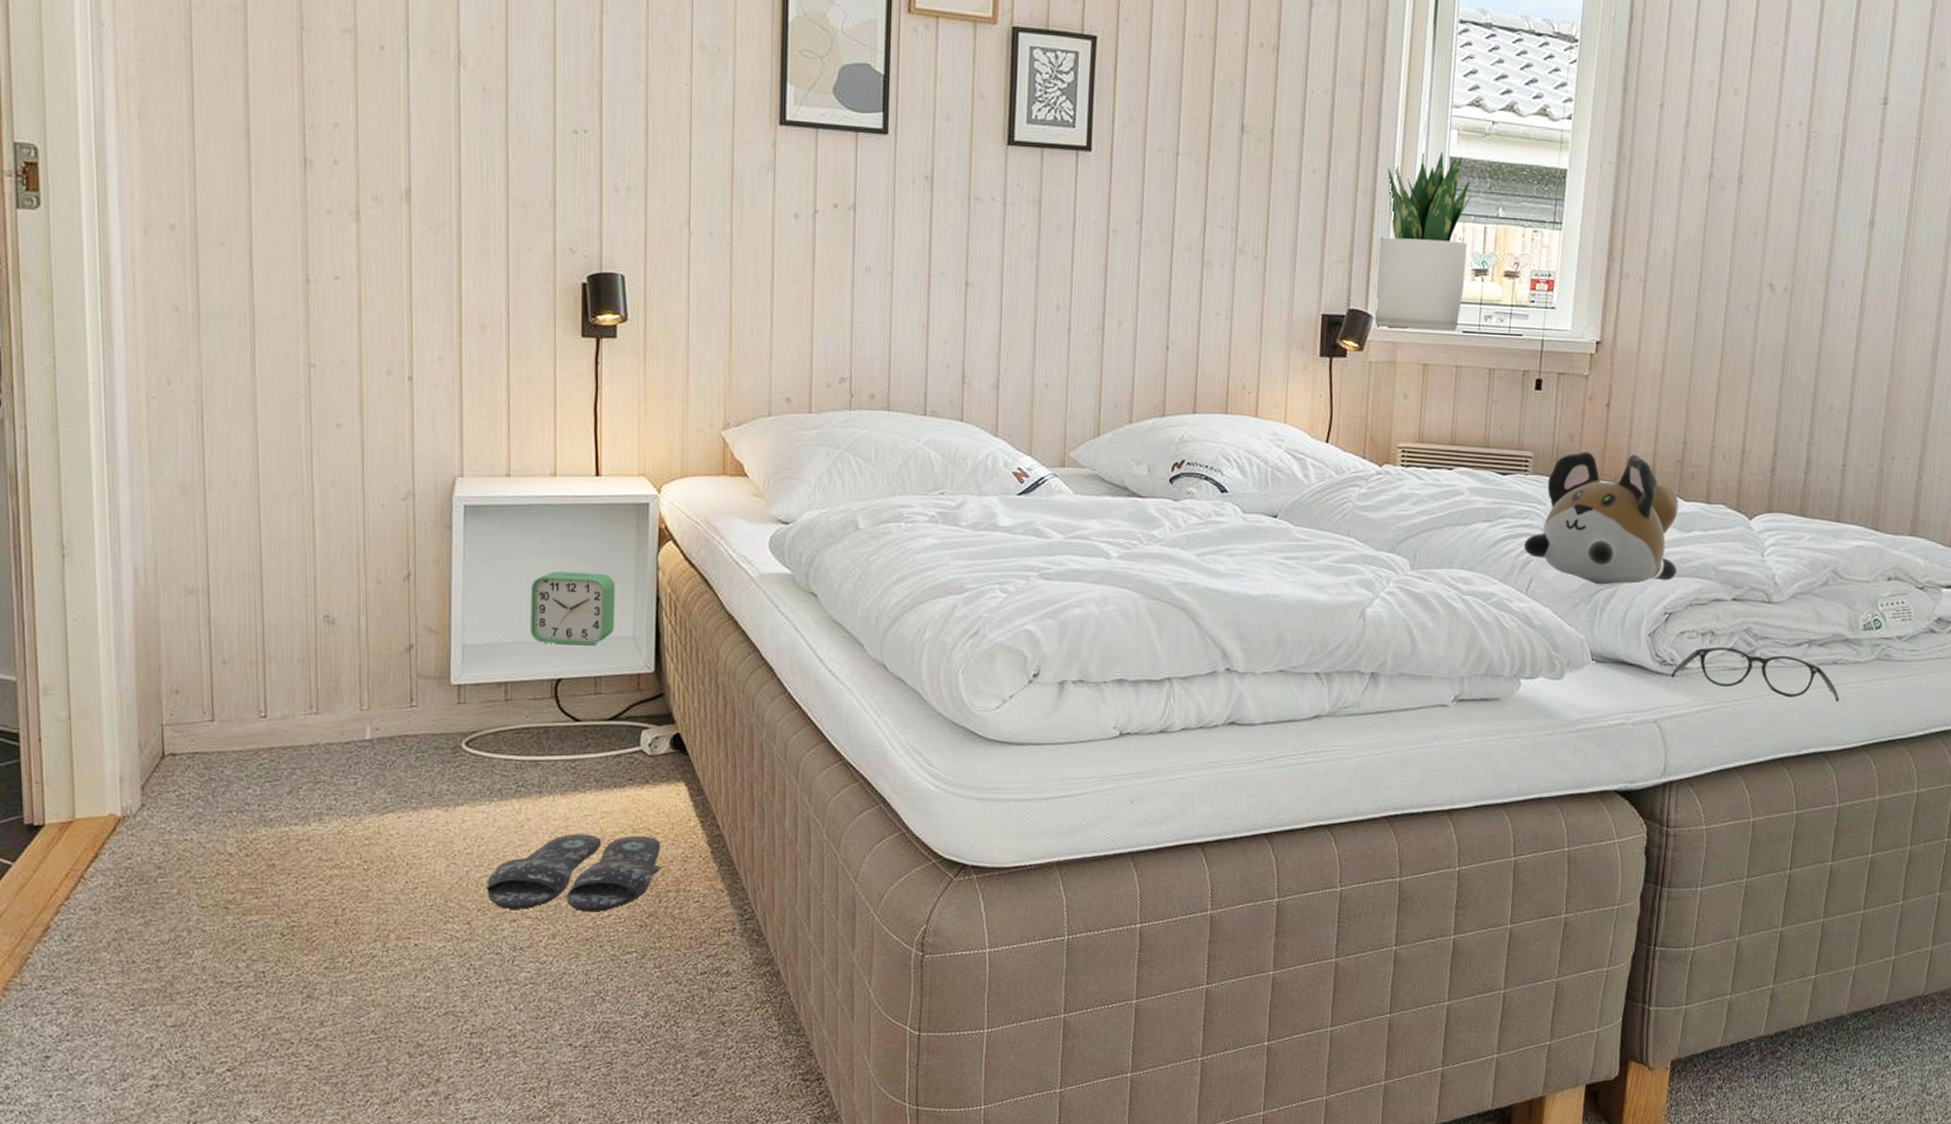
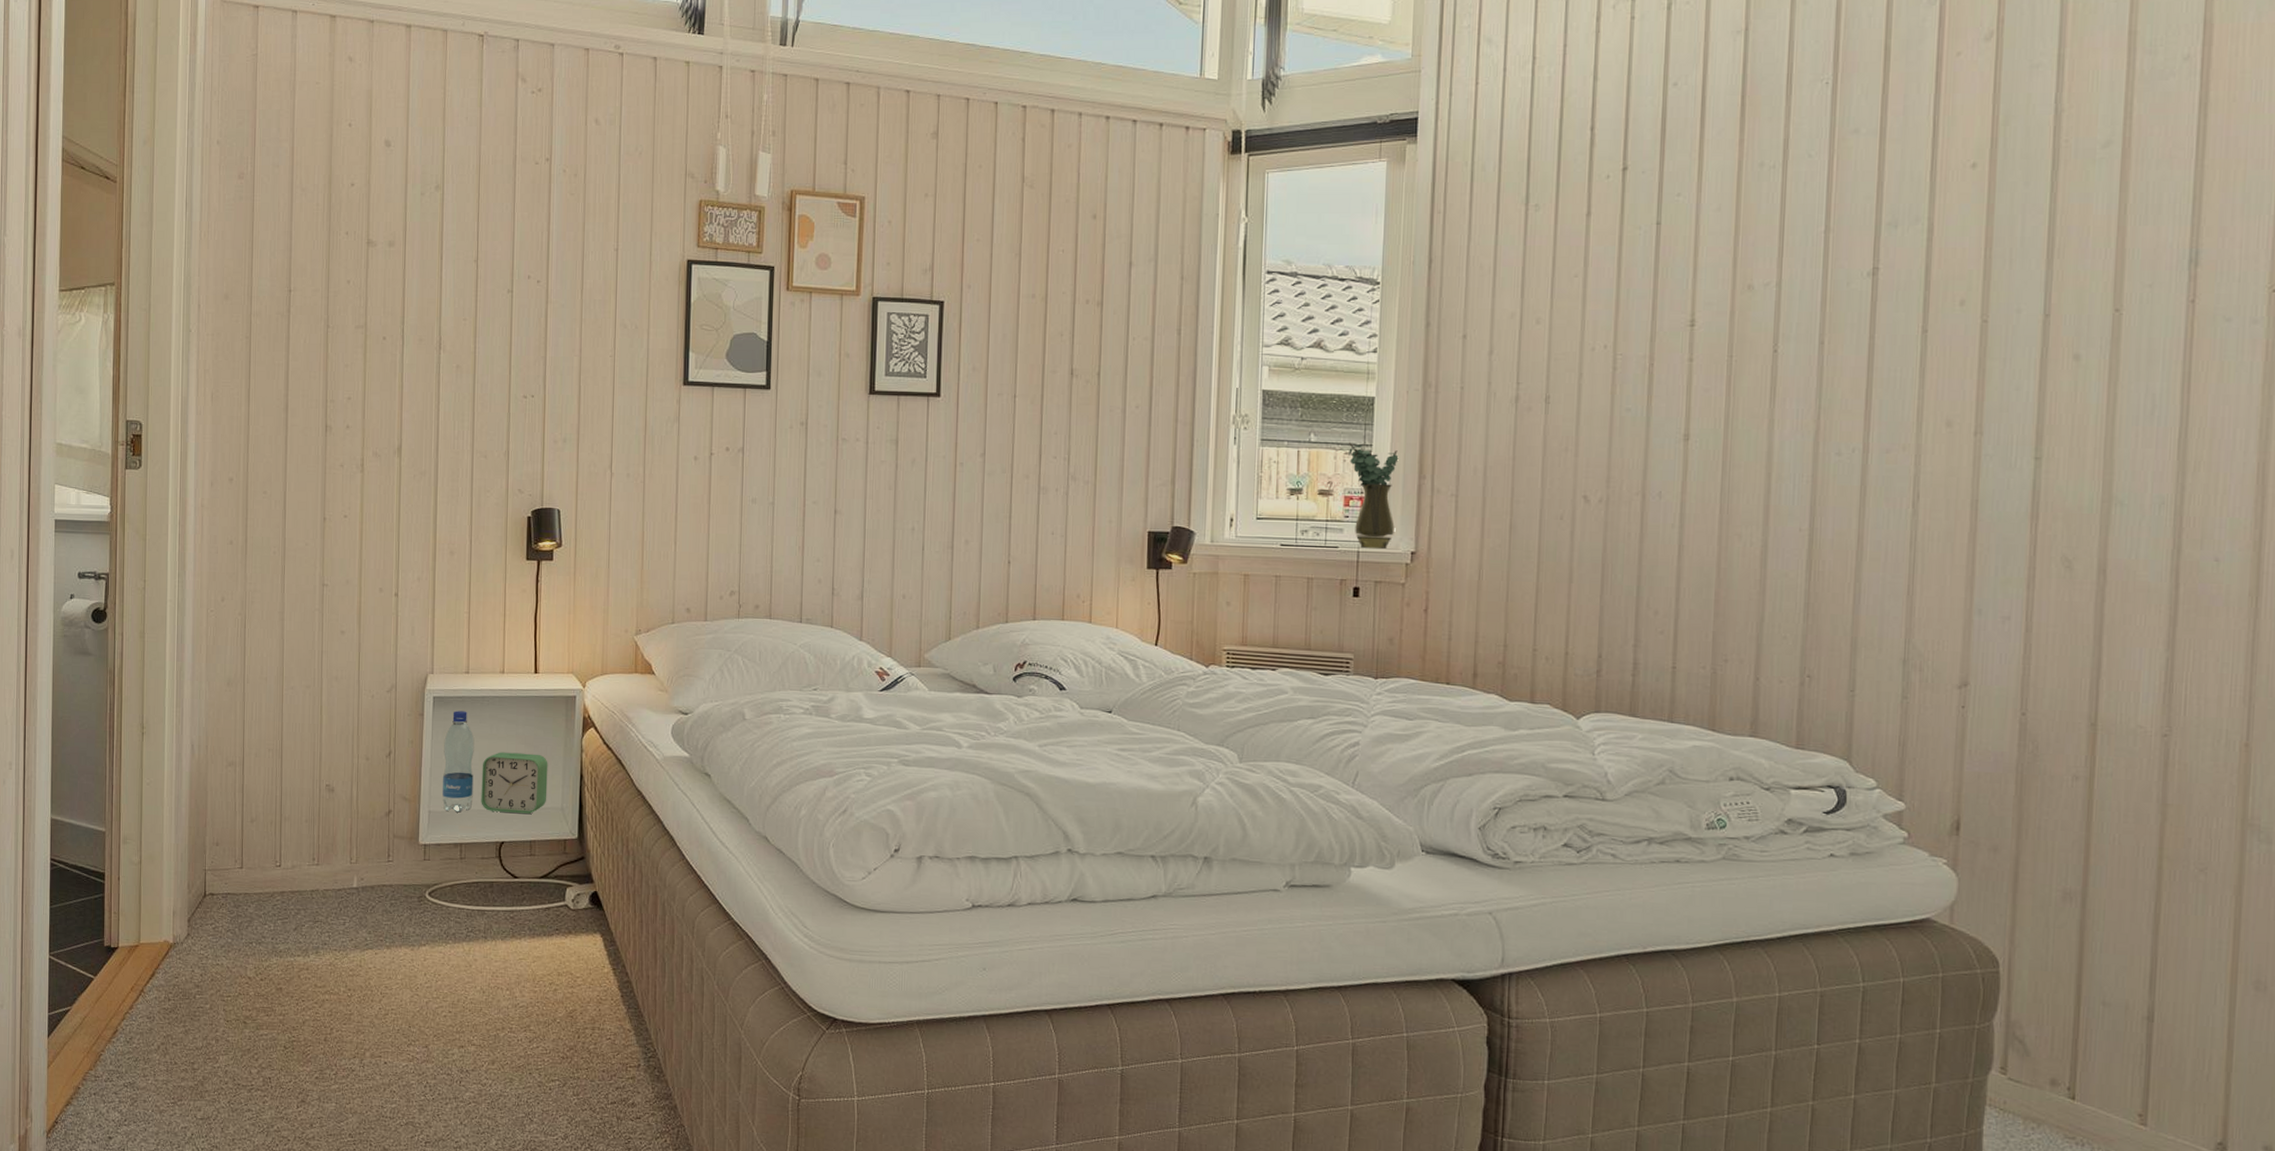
bottle: none [480,522,520,646] -> present [442,711,475,813]
slippers: present [487,834,662,912] -> none [441,974,581,1043]
planter: present [1374,151,1473,331] -> none [1196,386,1285,545]
plush toy: present [1524,451,1679,585] -> none [1349,654,1504,780]
vase: none [1537,218,1589,339] -> present [1349,441,1399,550]
eyeglasses: present [1671,647,1840,702] -> none [1504,842,1686,901]

